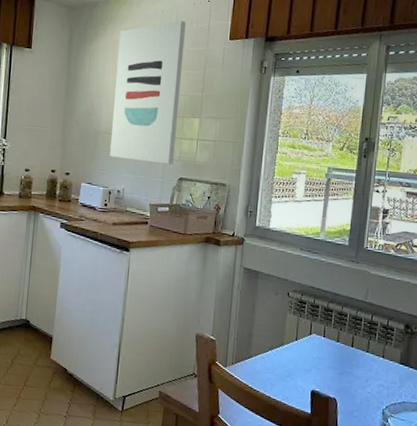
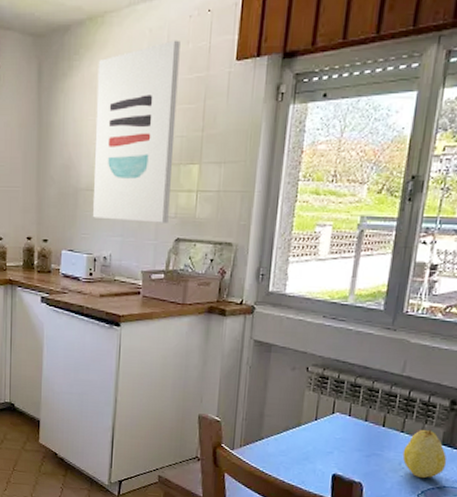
fruit: none [369,349,405,395] -> present [402,429,447,479]

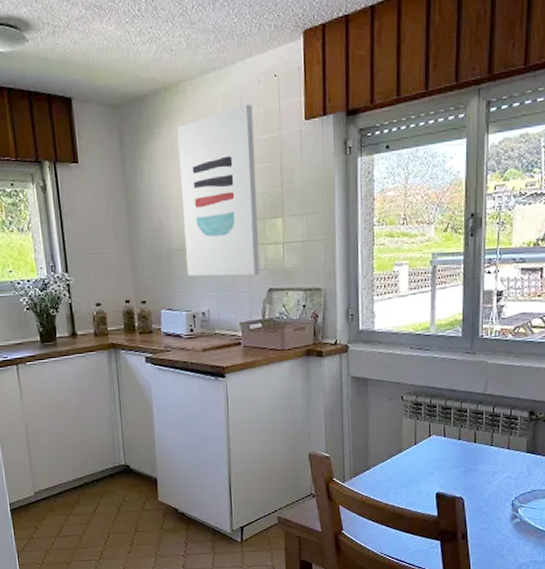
fruit: present [402,429,447,479] -> none [495,440,533,486]

